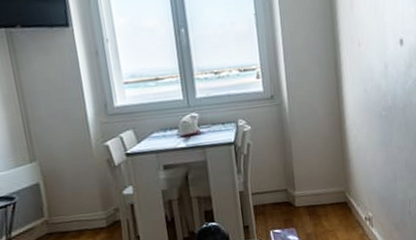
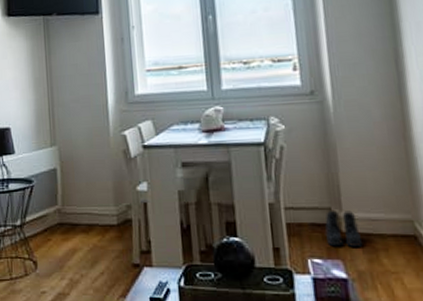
boots: none [282,190,310,219] -> present [324,211,363,247]

